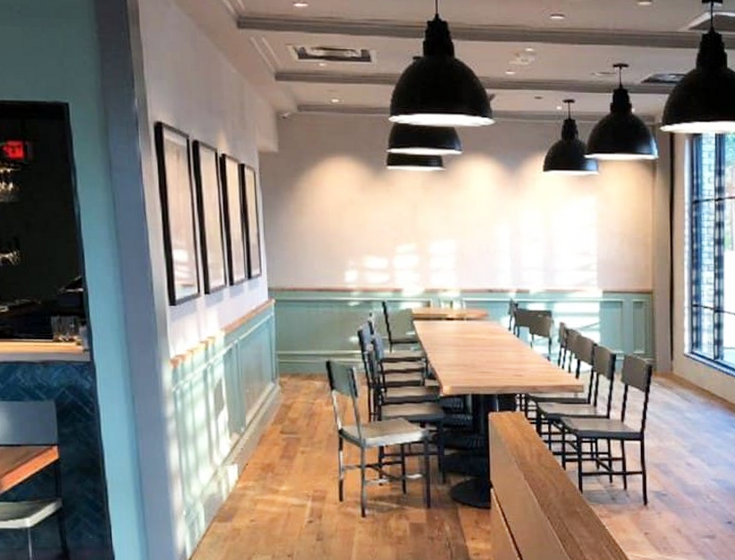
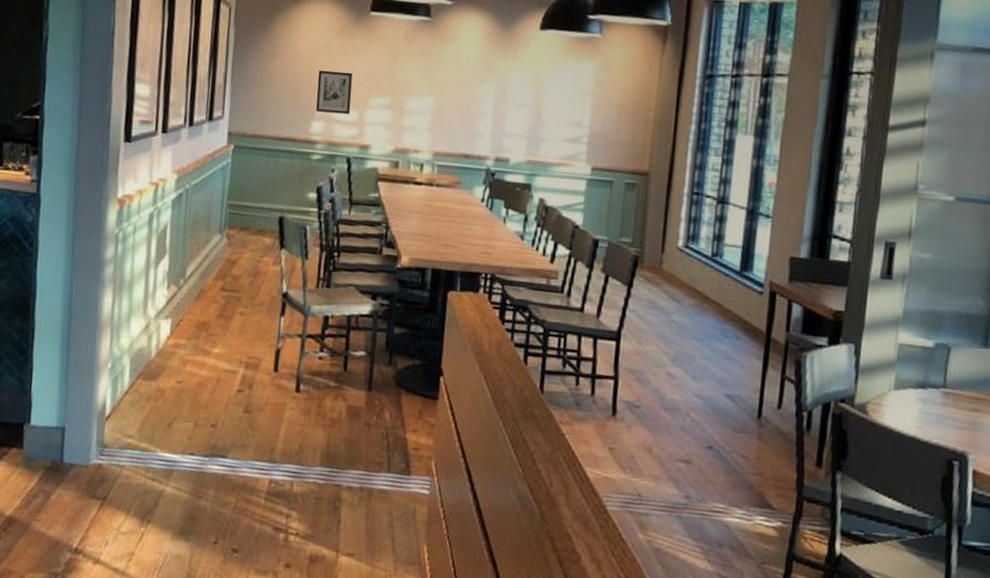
wall art: none [346,223,380,262] -> present [316,70,353,115]

